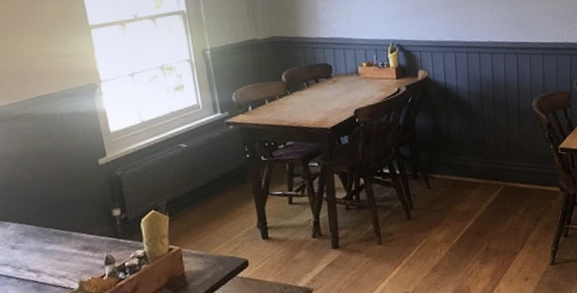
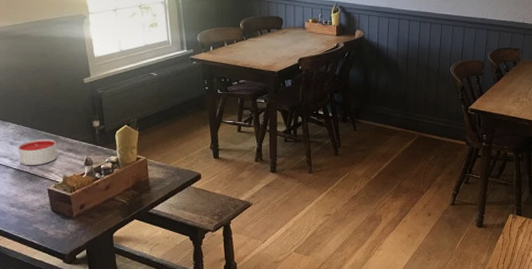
candle: none [22,237,71,273] -> present [18,139,58,166]

